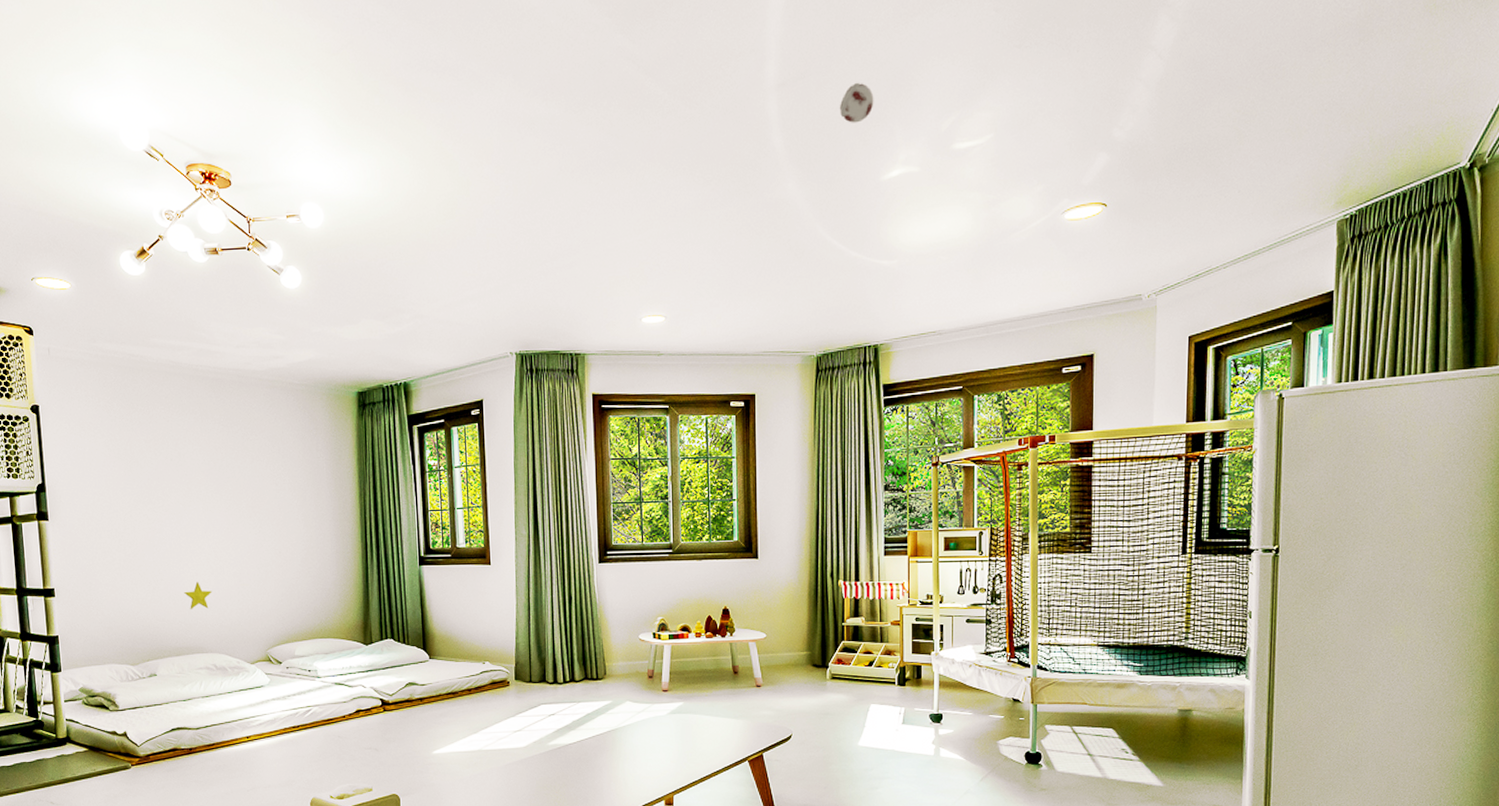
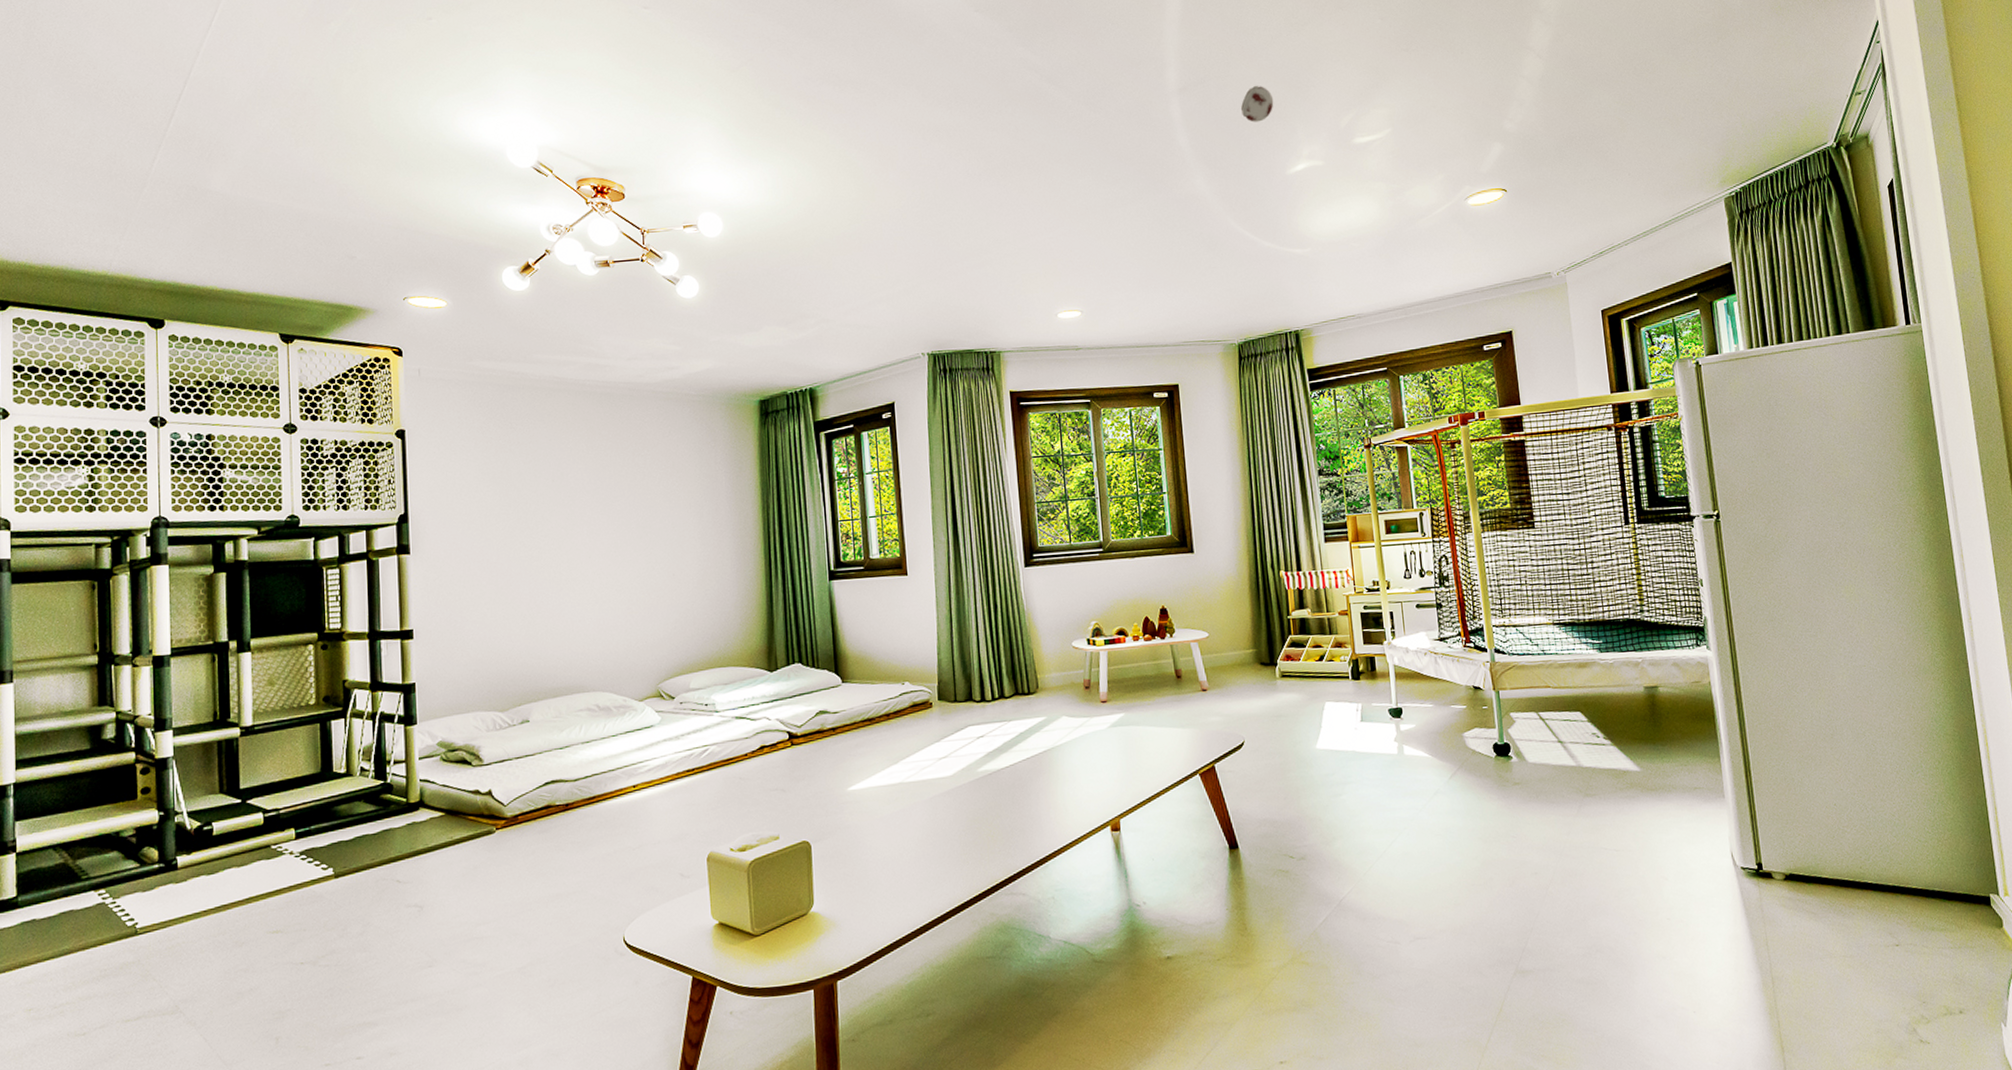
decorative star: present [184,581,213,609] -> none [564,612,596,644]

